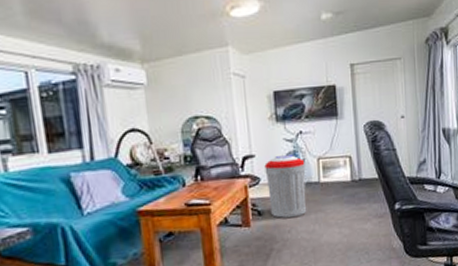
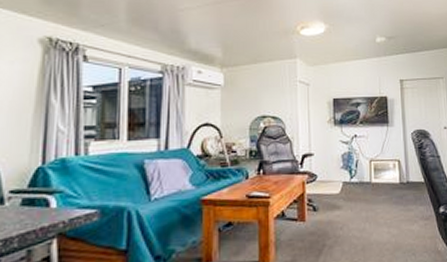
trash can: present [264,155,307,219] -> none [322,156,359,216]

